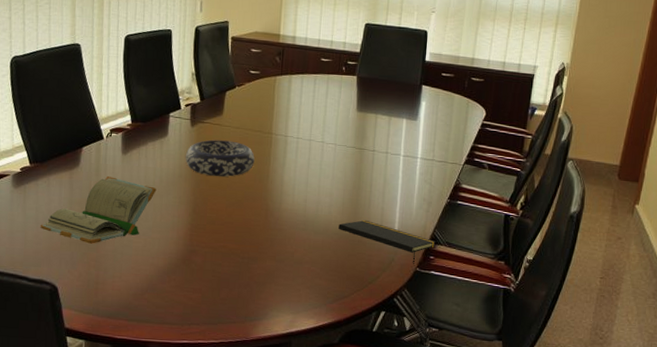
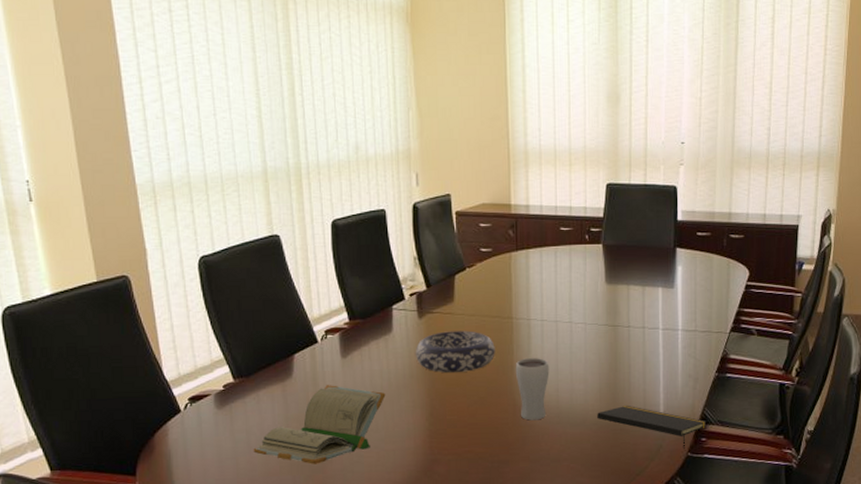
drinking glass: none [270,170,301,225] -> present [515,358,550,421]

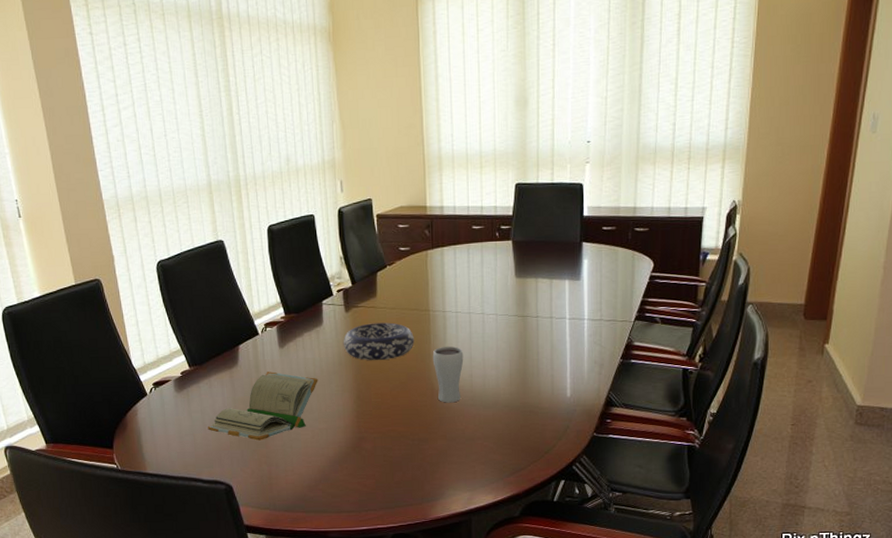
notepad: present [597,405,707,449] -> none [508,389,612,429]

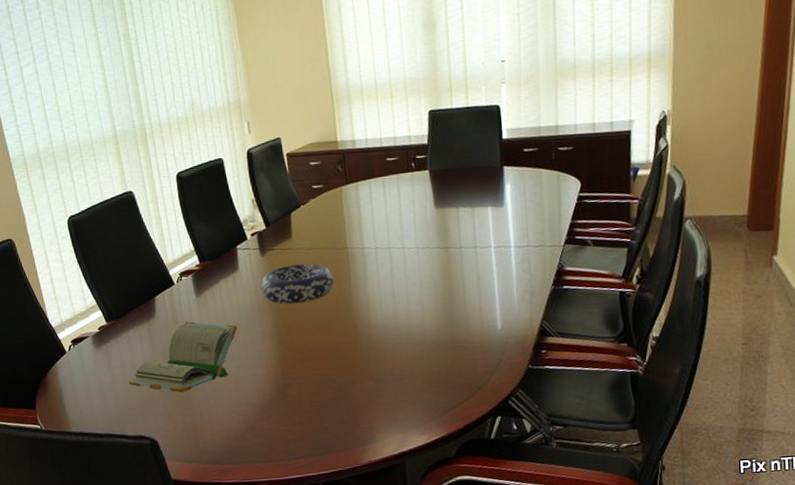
drinking glass: present [432,346,464,403] -> none [353,284,387,343]

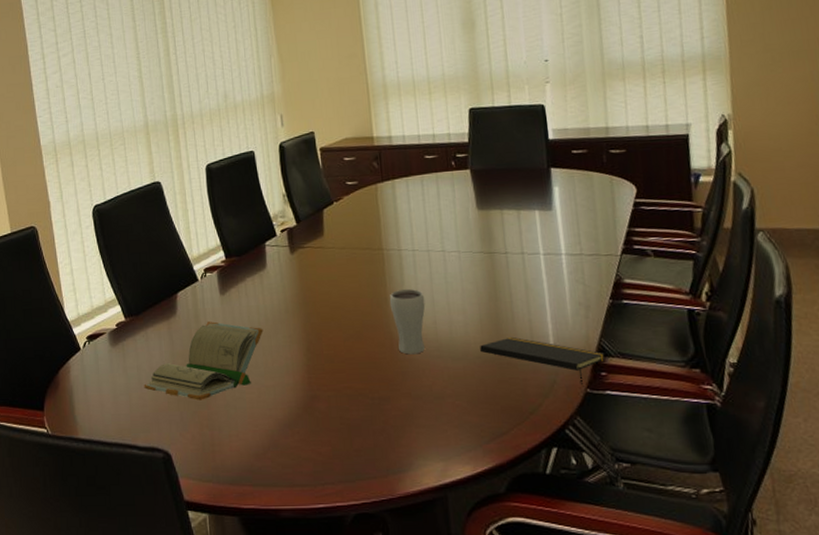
decorative bowl: present [260,263,334,304] -> none [289,264,368,307]
drinking glass: none [353,284,387,343] -> present [389,289,426,355]
notepad: none [435,322,546,362] -> present [480,336,606,384]

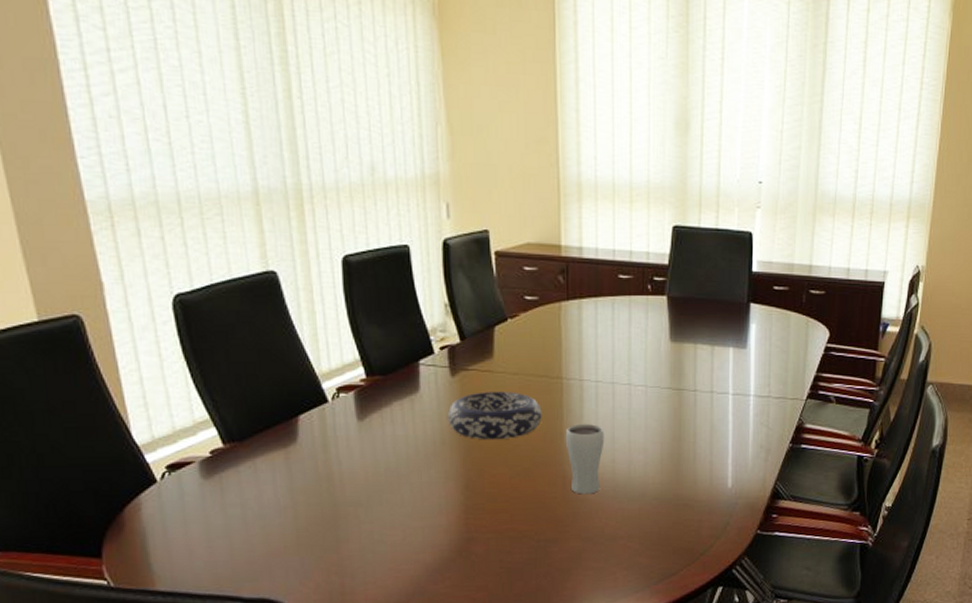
book: present [144,321,263,400] -> none [250,452,412,544]
decorative bowl: none [289,264,368,307] -> present [447,391,542,440]
notepad: present [480,336,606,384] -> none [658,477,778,526]

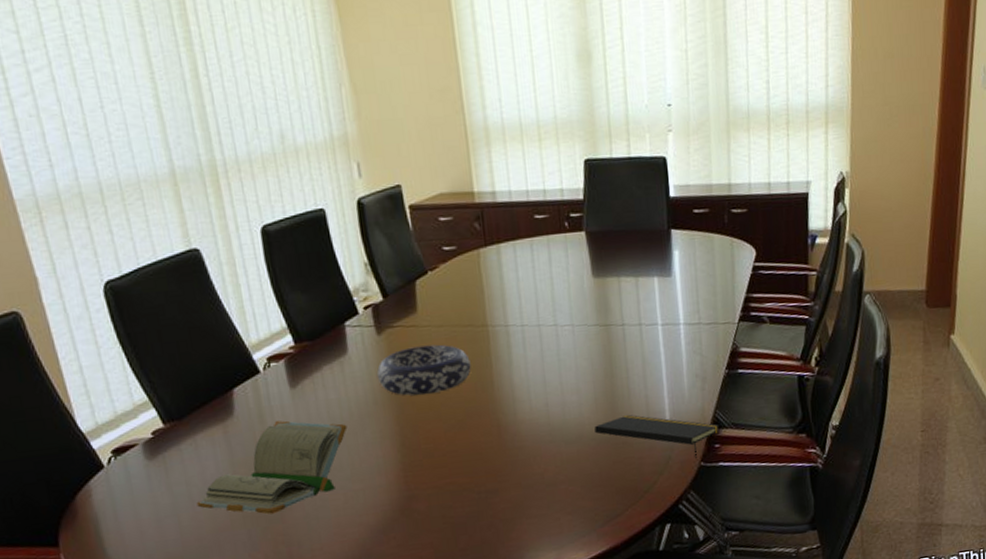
book: none [250,452,412,544] -> present [196,420,348,514]
drinking glass: present [565,424,605,495] -> none [495,369,536,442]
notepad: none [658,477,778,526] -> present [594,414,720,458]

